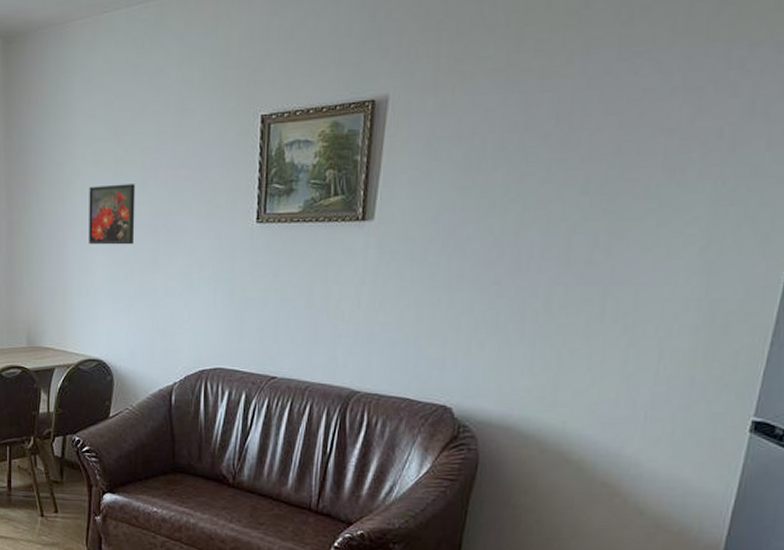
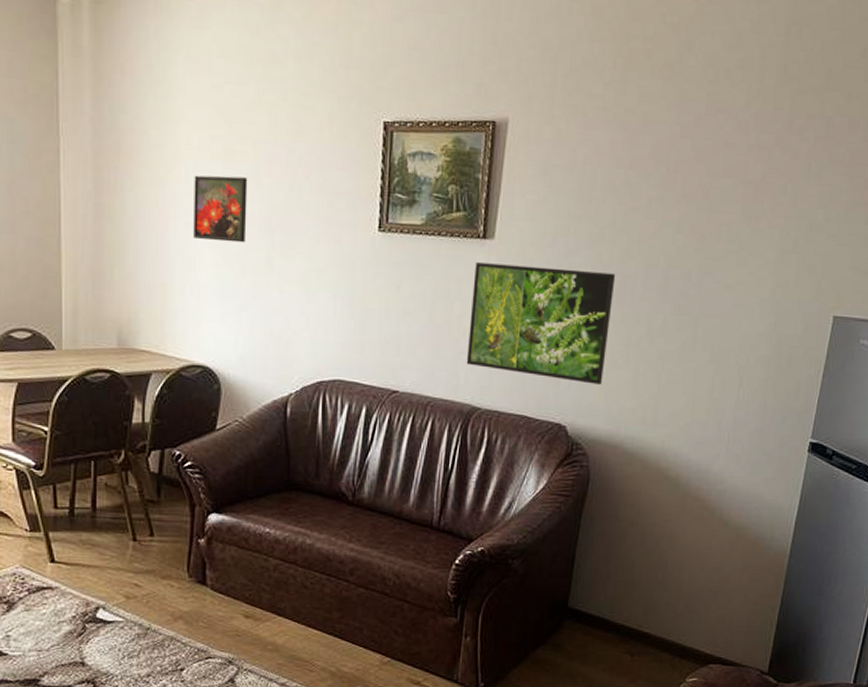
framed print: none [345,244,509,363] -> present [466,262,616,384]

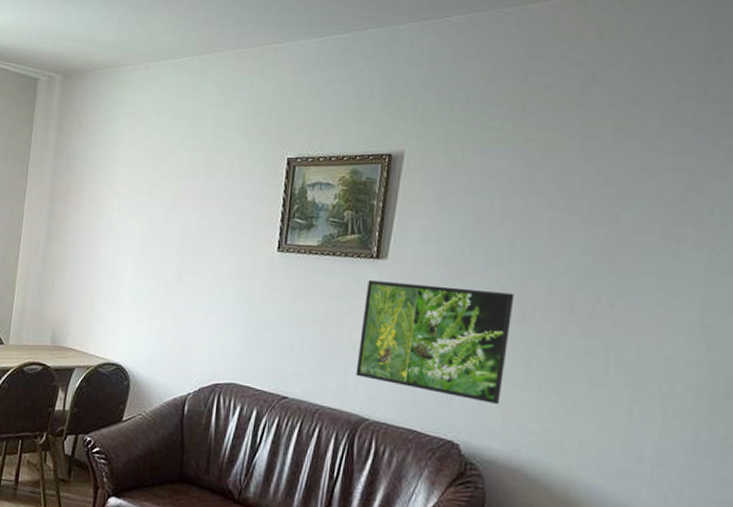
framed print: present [193,175,248,243] -> none [120,205,168,261]

